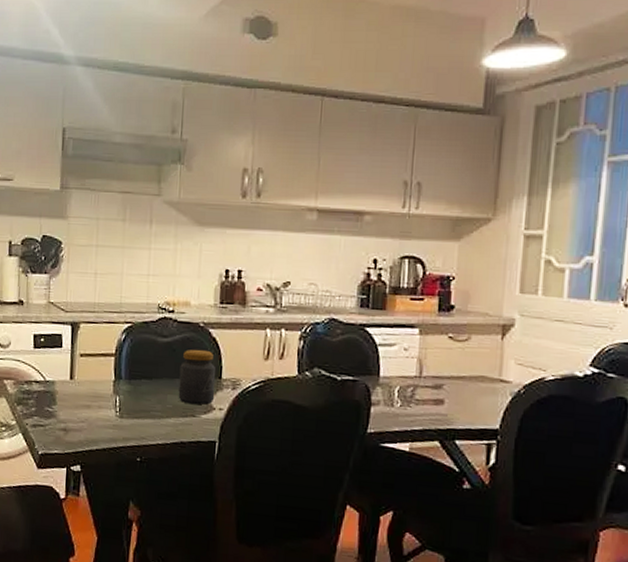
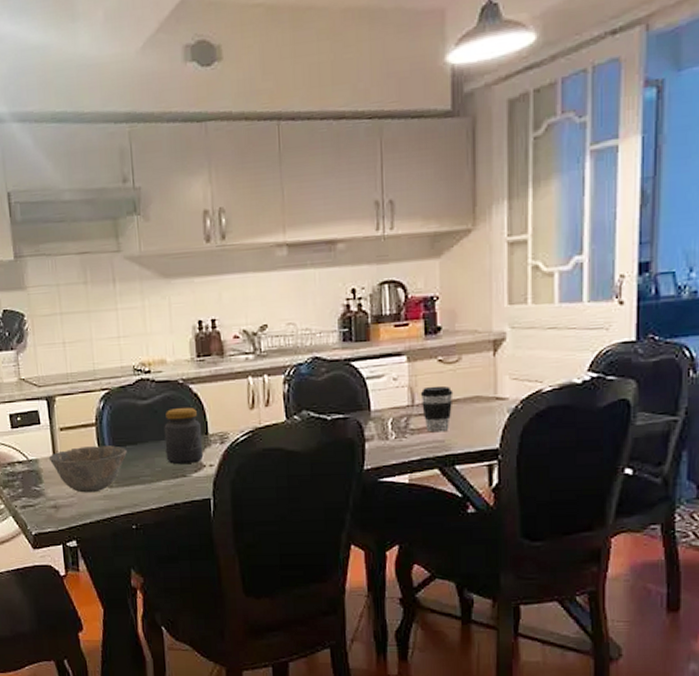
bowl: none [65,375,142,421] -> present [48,445,127,493]
coffee cup: none [428,360,460,406] -> present [420,385,454,433]

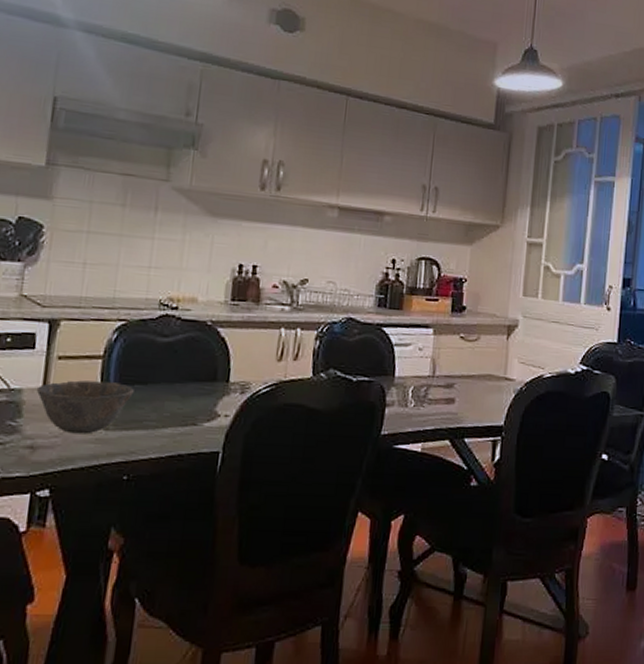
jar: present [164,407,204,464] -> none [177,350,223,411]
coffee cup: present [420,385,454,433] -> none [441,360,470,405]

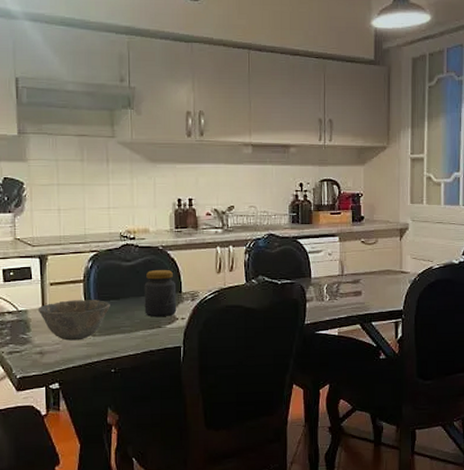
jar: none [177,350,223,411] -> present [144,269,177,317]

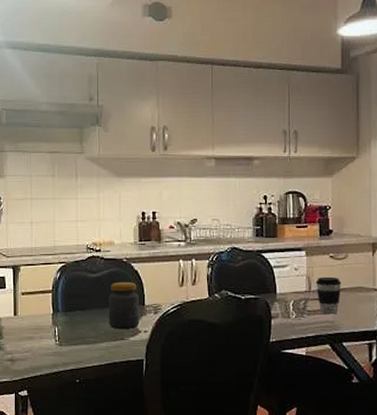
bowl: present [37,300,110,341] -> none [10,310,76,349]
coffee cup: none [348,261,372,296] -> present [315,276,342,314]

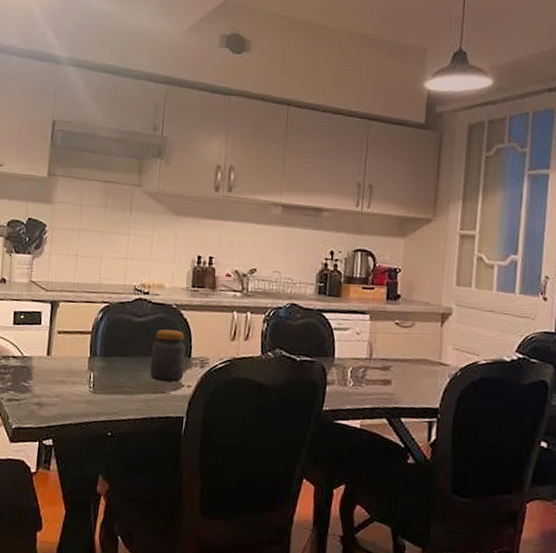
coffee cup: present [315,276,342,314] -> none [377,344,405,387]

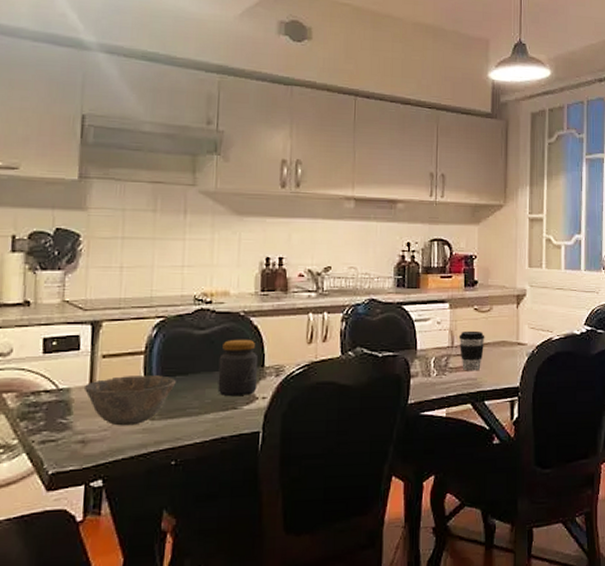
bowl: none [42,351,116,396] -> present [83,375,176,426]
coffee cup: none [377,344,405,387] -> present [458,330,485,371]

